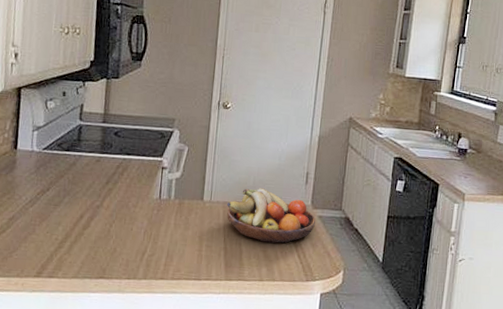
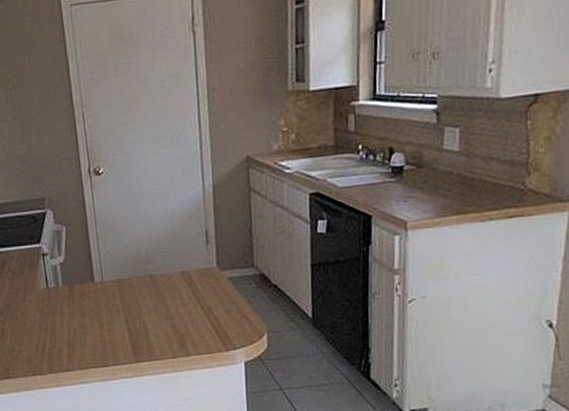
fruit bowl: present [227,188,315,243] -> none [121,257,226,316]

